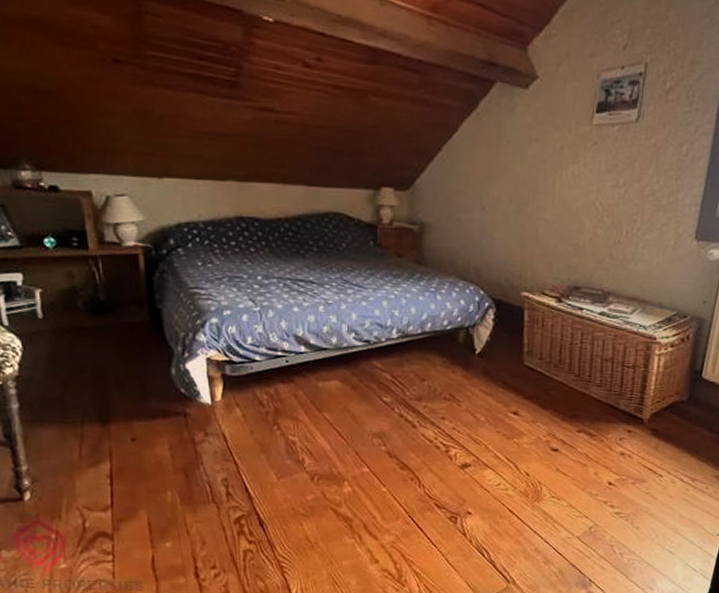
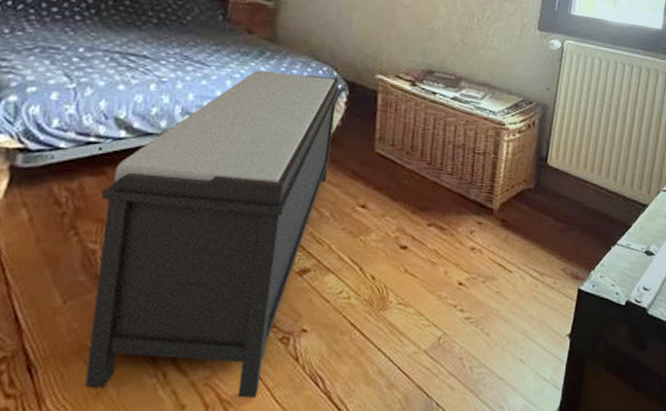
bench: none [293,290,487,560] -> present [85,70,340,399]

